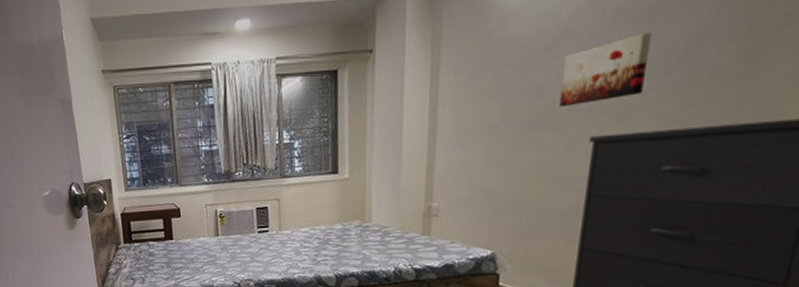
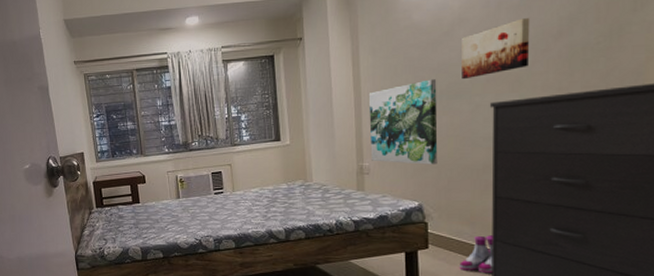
wall art: none [441,106,530,208] -> present [368,79,438,165]

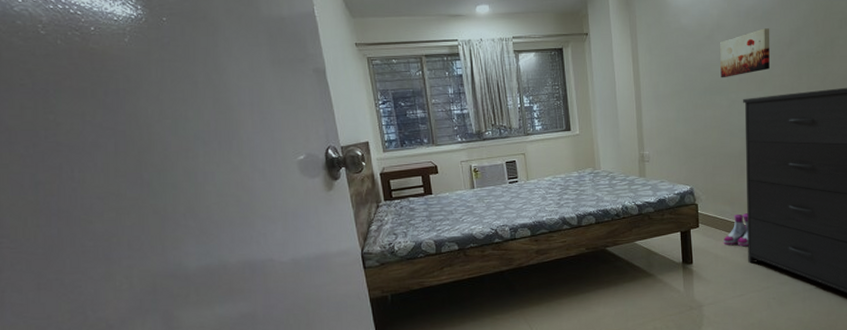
wall art: present [368,79,438,165] -> none [647,77,704,153]

